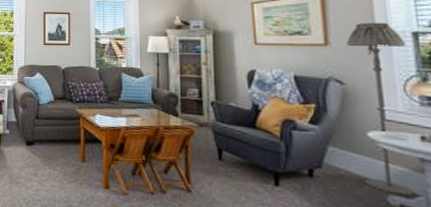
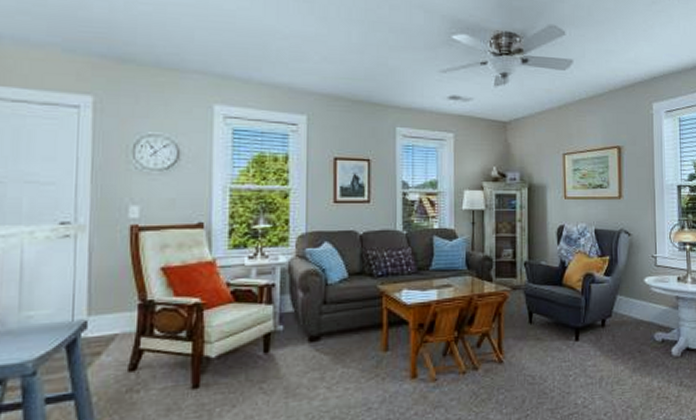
floor lamp: present [345,22,416,196] -> none [634,176,673,331]

